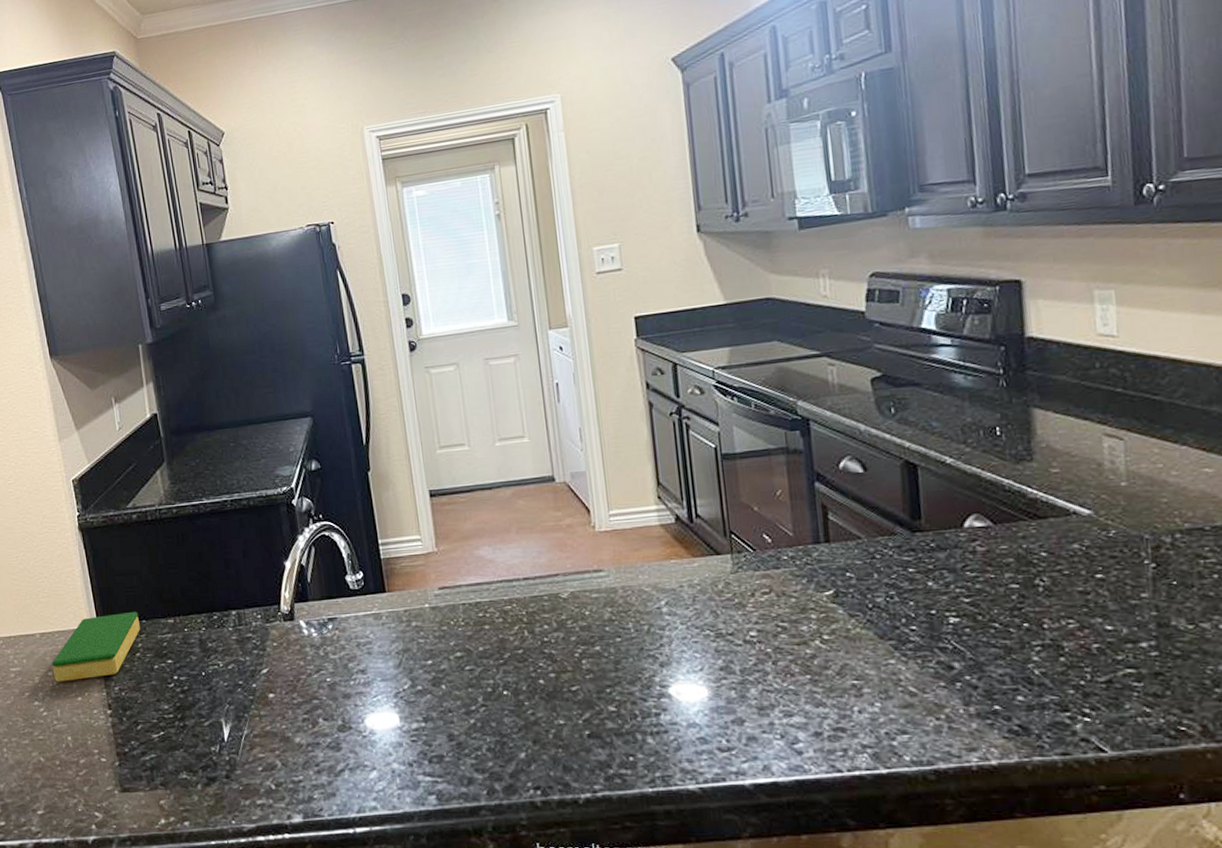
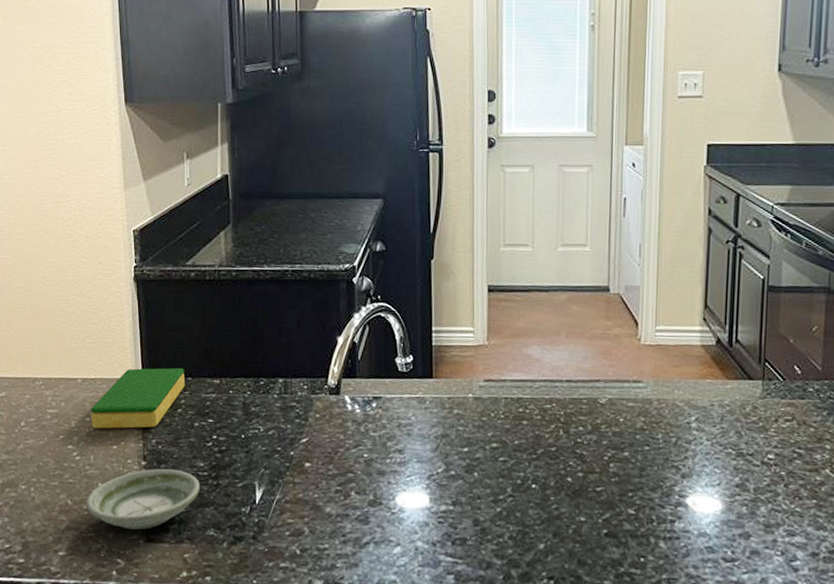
saucer: none [58,715,168,780] -> present [86,468,200,530]

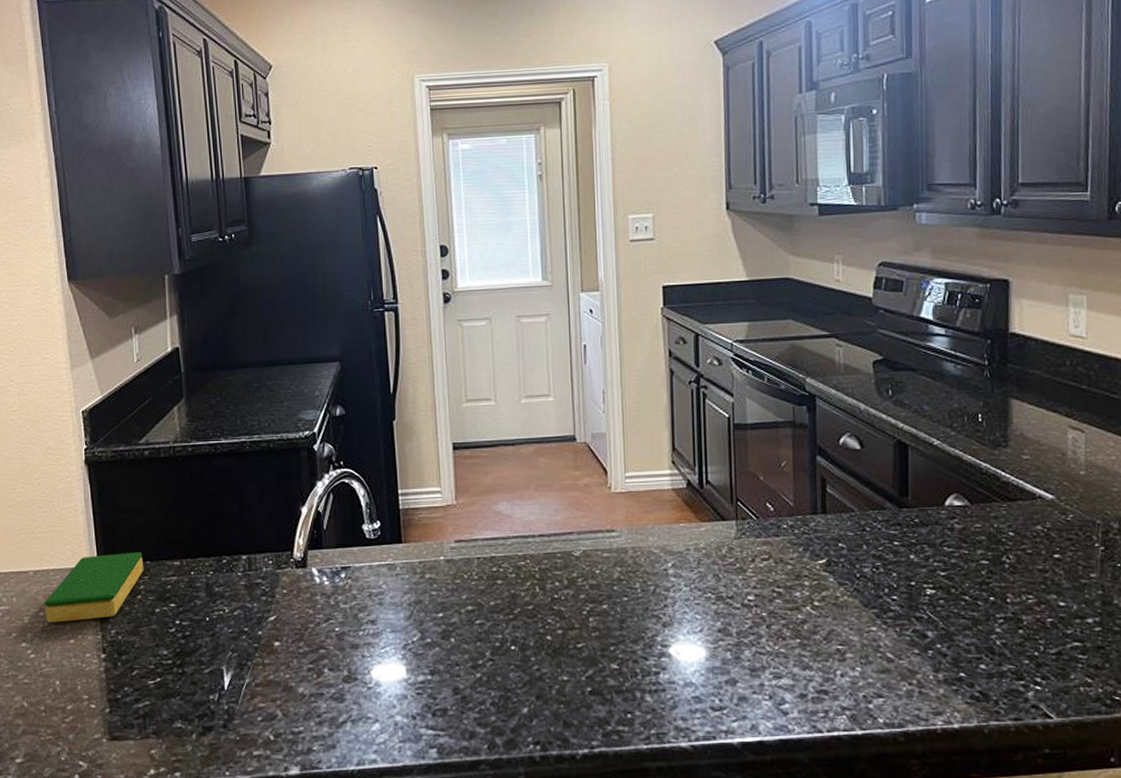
saucer: present [86,468,200,530] -> none [43,660,164,728]

